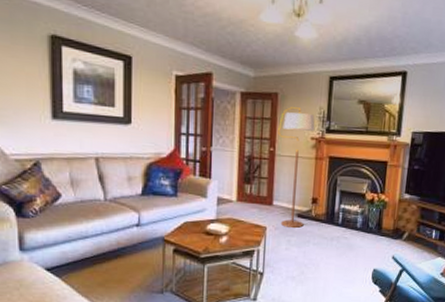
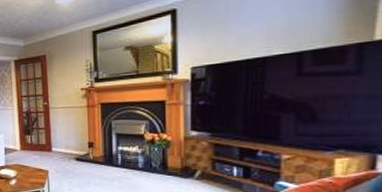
floor lamp: present [278,107,315,228] -> none [49,64,84,170]

